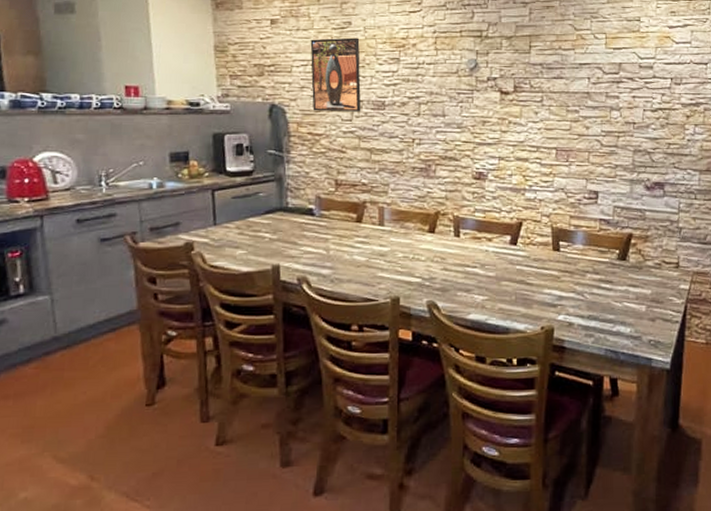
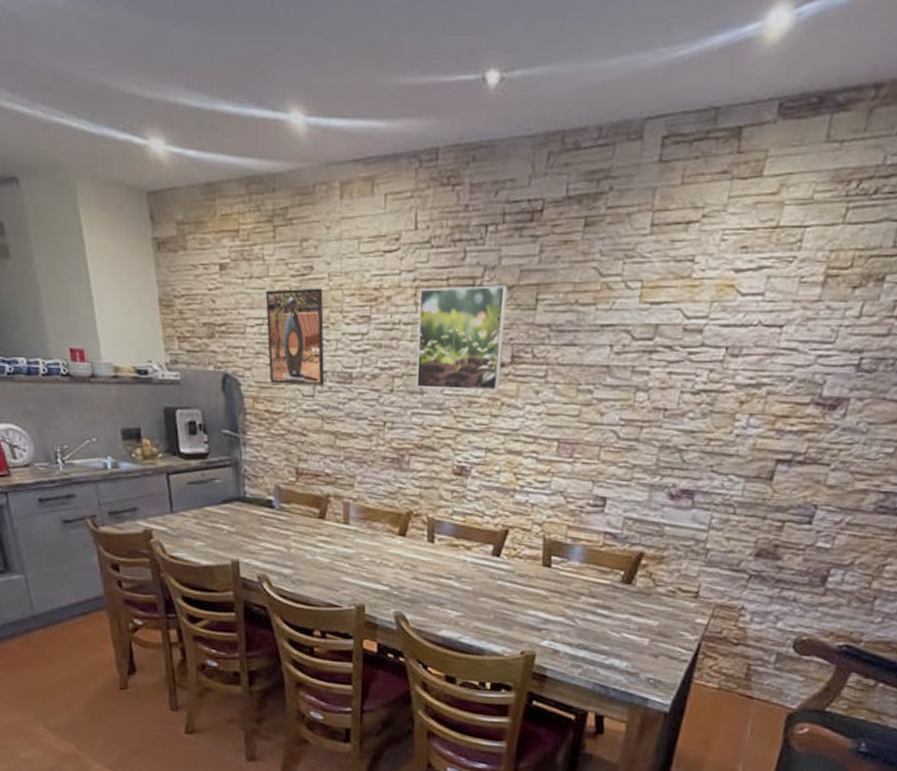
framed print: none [438,36,507,113] -> present [416,285,508,392]

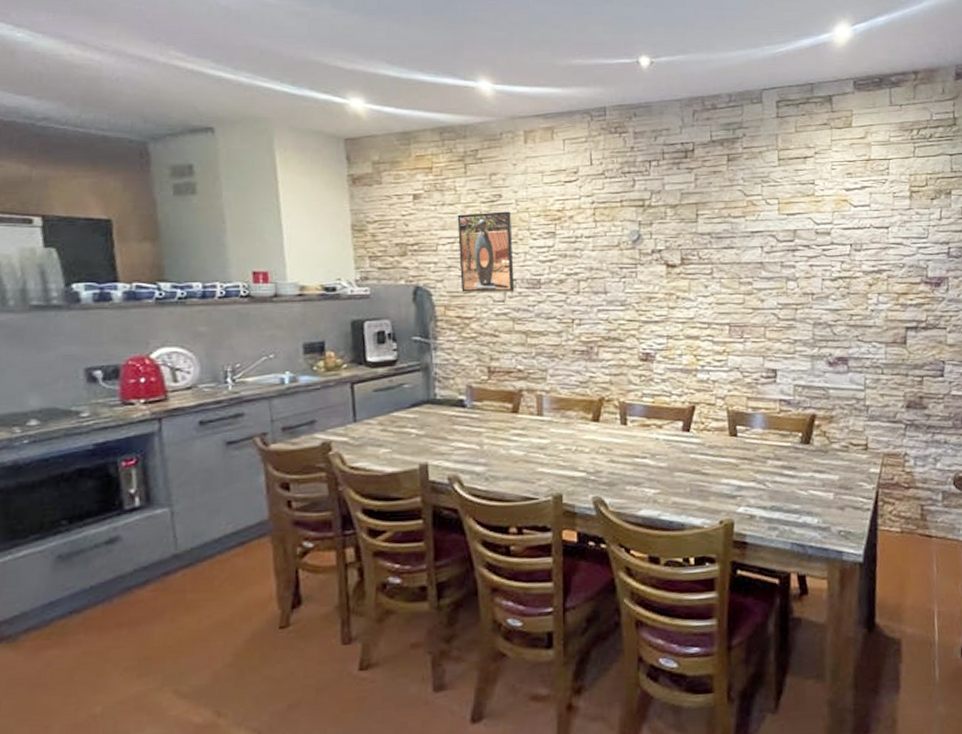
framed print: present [416,285,508,392] -> none [598,205,673,289]

